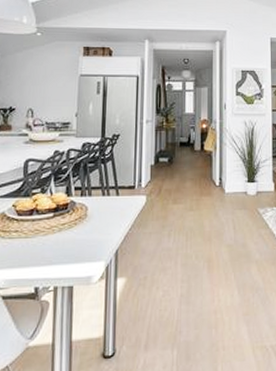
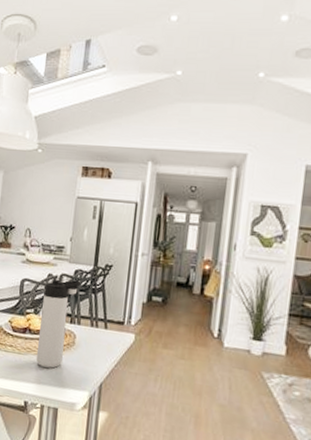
thermos bottle: none [45,153,90,246] -> present [36,279,81,369]

